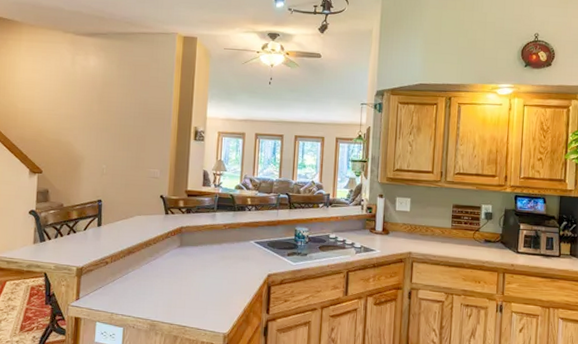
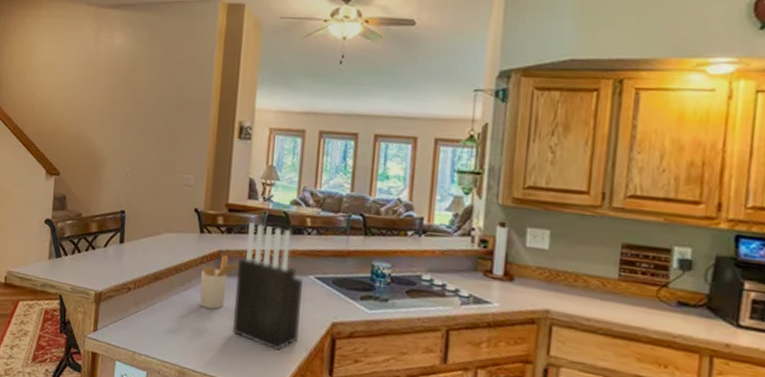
utensil holder: none [166,230,196,273] -> present [200,255,239,309]
knife block: none [193,203,246,299] -> present [233,222,303,351]

